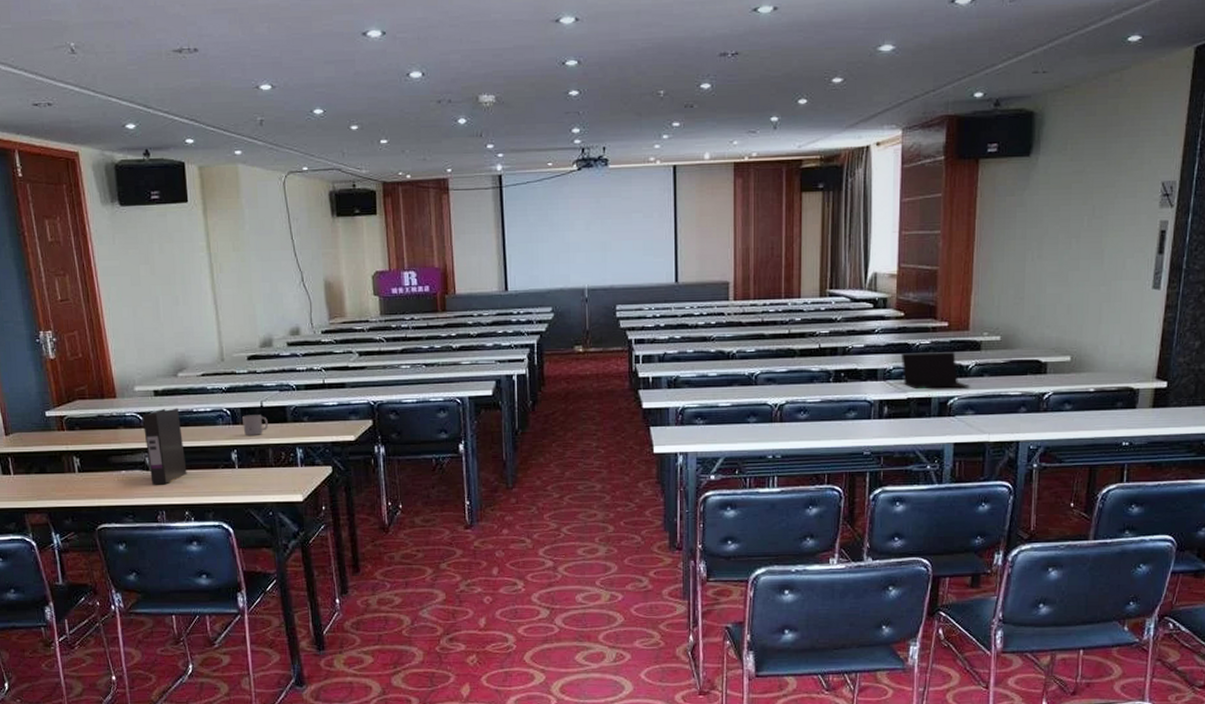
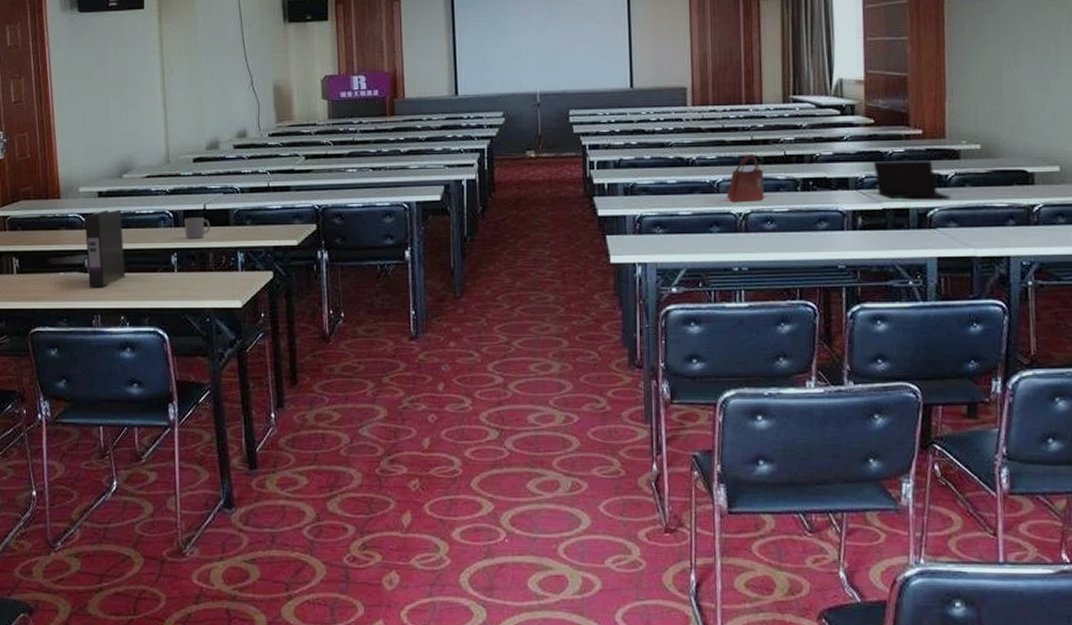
handbag: none [764,348,799,394] -> present [726,155,764,203]

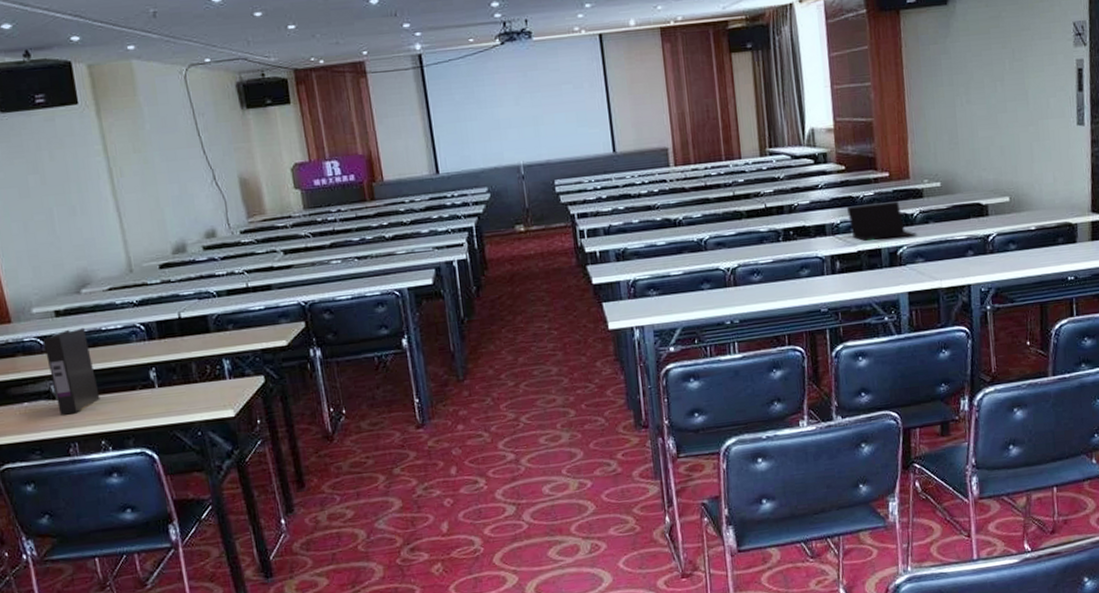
mug: present [185,217,210,238] -> none [159,327,189,351]
handbag: present [726,155,764,203] -> none [714,210,750,259]

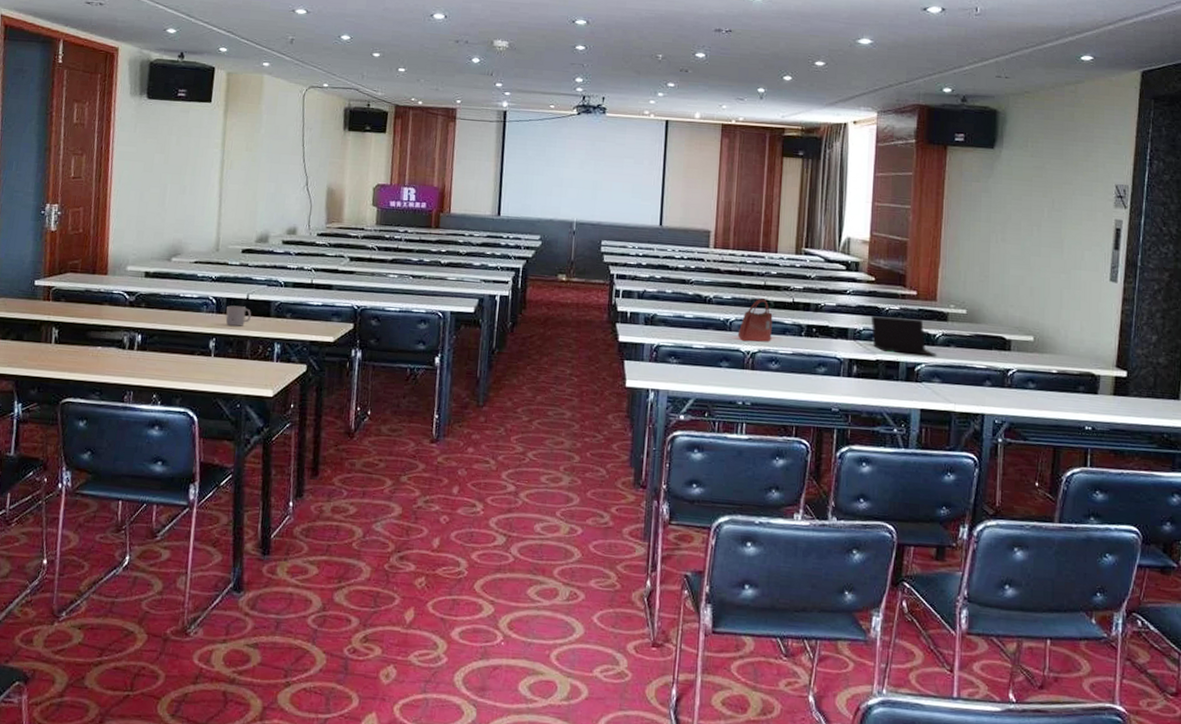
binder: present [42,327,100,415] -> none [125,290,166,366]
mug: none [159,327,189,351] -> present [225,305,251,327]
handbag: none [714,210,750,259] -> present [737,298,773,343]

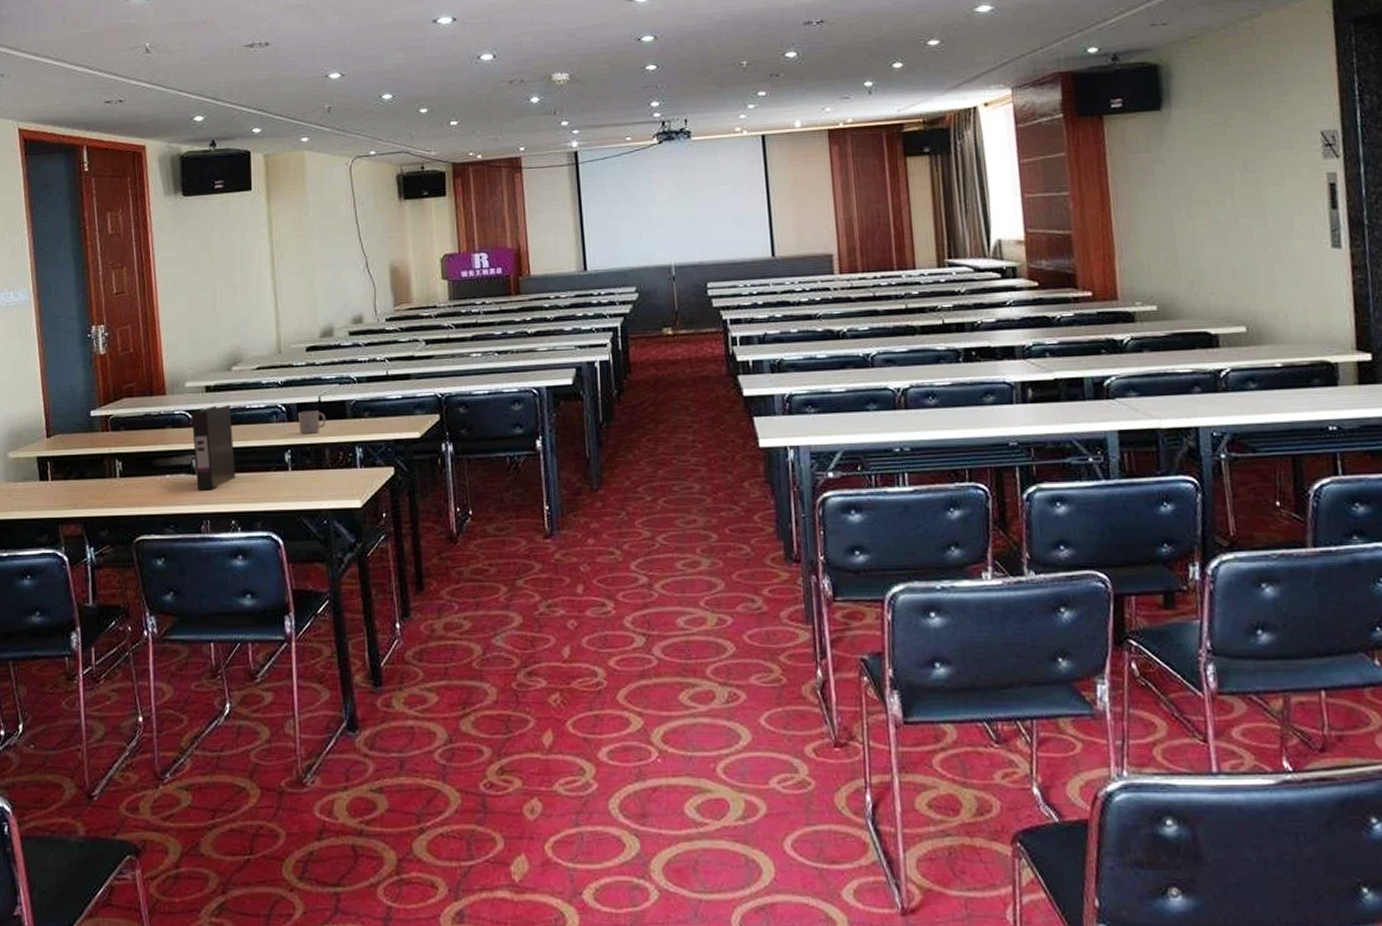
binder: none [125,290,166,366] -> present [191,404,236,491]
handbag: present [737,298,773,343] -> none [882,325,924,378]
laptop: present [871,316,937,357] -> none [1040,325,1128,369]

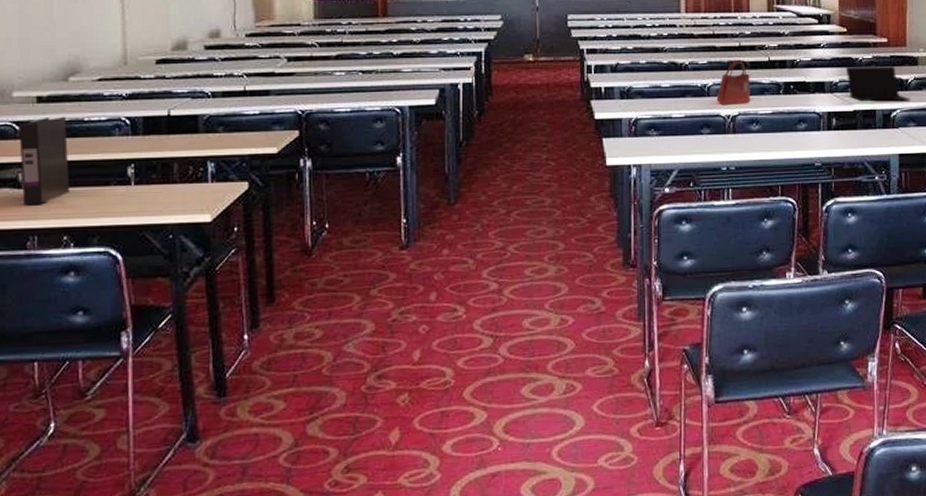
mug: present [298,410,325,434] -> none [144,124,175,148]
handbag: none [882,325,924,378] -> present [716,60,751,106]
laptop: none [1040,325,1128,369] -> present [845,66,910,102]

